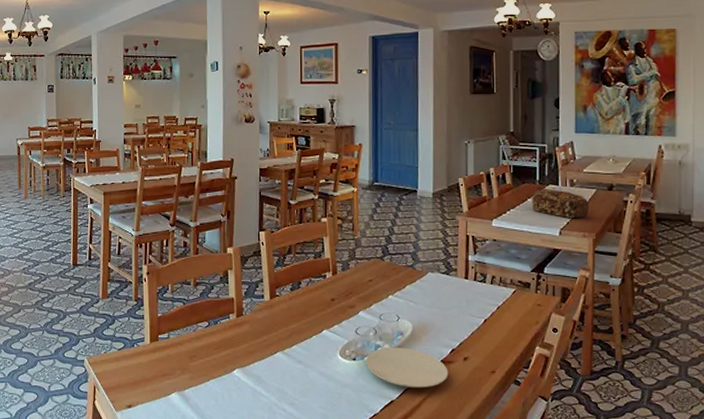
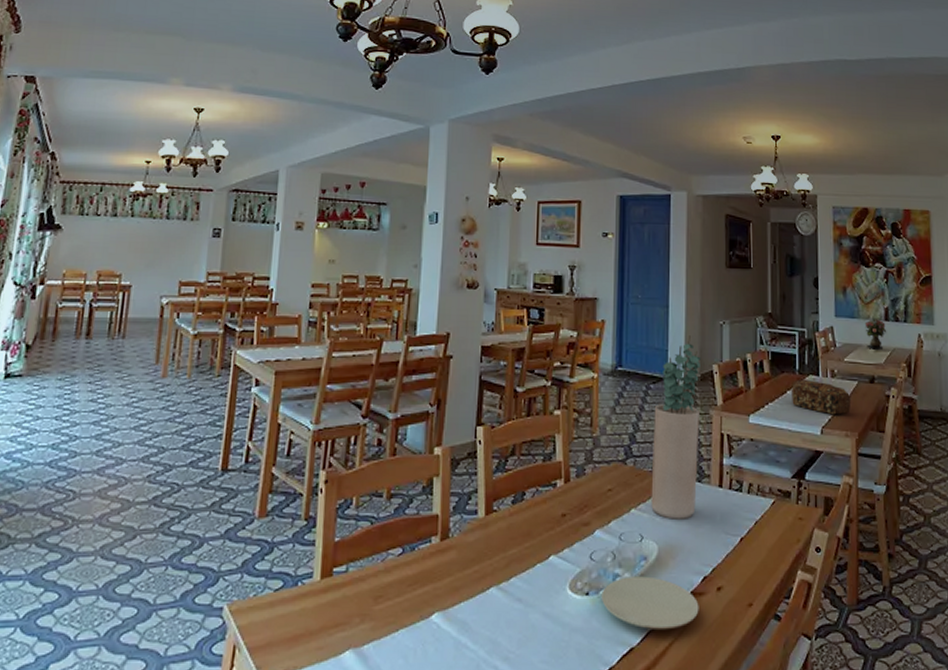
vase: none [405,154,447,304] -> present [651,336,700,519]
bouquet: none [604,132,627,162] -> present [864,317,887,351]

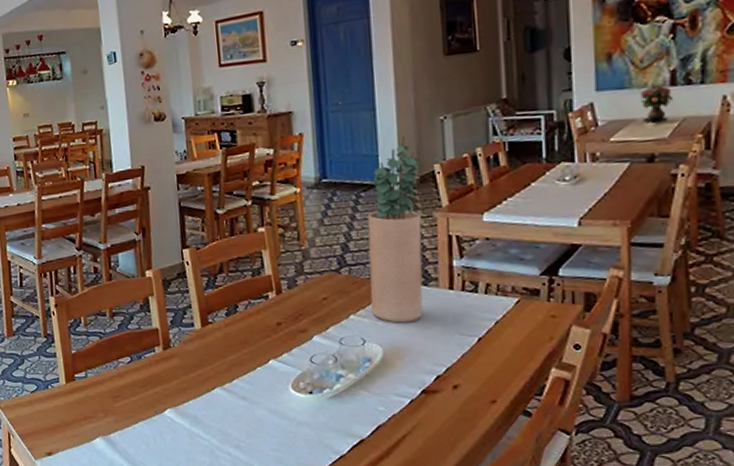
plate: present [602,576,699,631] -> none [326,376,434,425]
bread loaf: present [792,379,852,415] -> none [537,167,621,204]

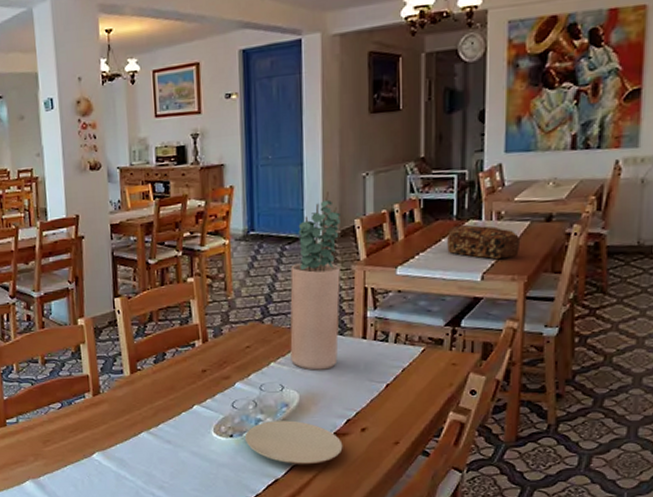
plate: none [326,376,434,425] -> present [245,420,343,465]
bread loaf: none [537,167,621,204] -> present [447,224,521,260]
bouquet: present [639,83,674,124] -> none [543,147,573,186]

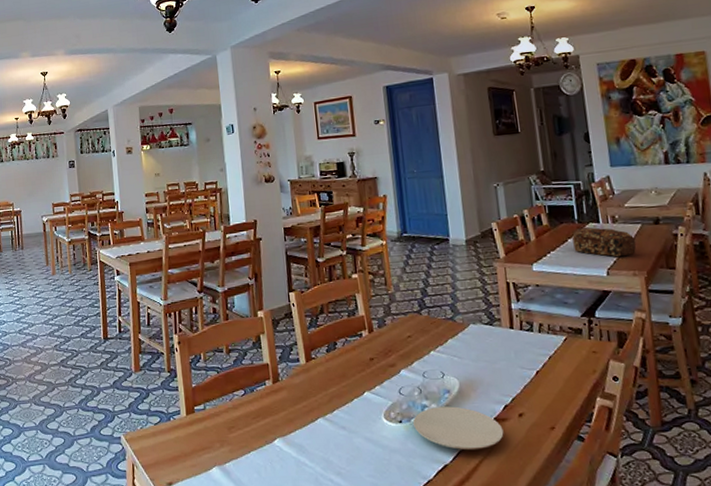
vase: present [290,192,341,370] -> none [440,200,490,358]

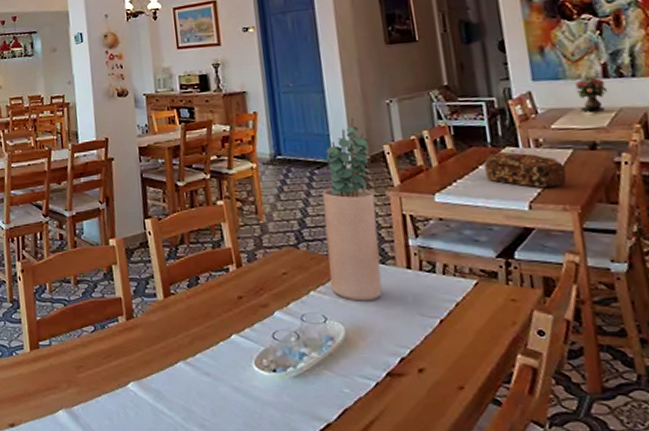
plate: present [413,406,504,451] -> none [289,356,400,409]
vase: none [440,200,490,358] -> present [322,118,383,301]
bouquet: none [643,162,669,194] -> present [574,75,608,113]

